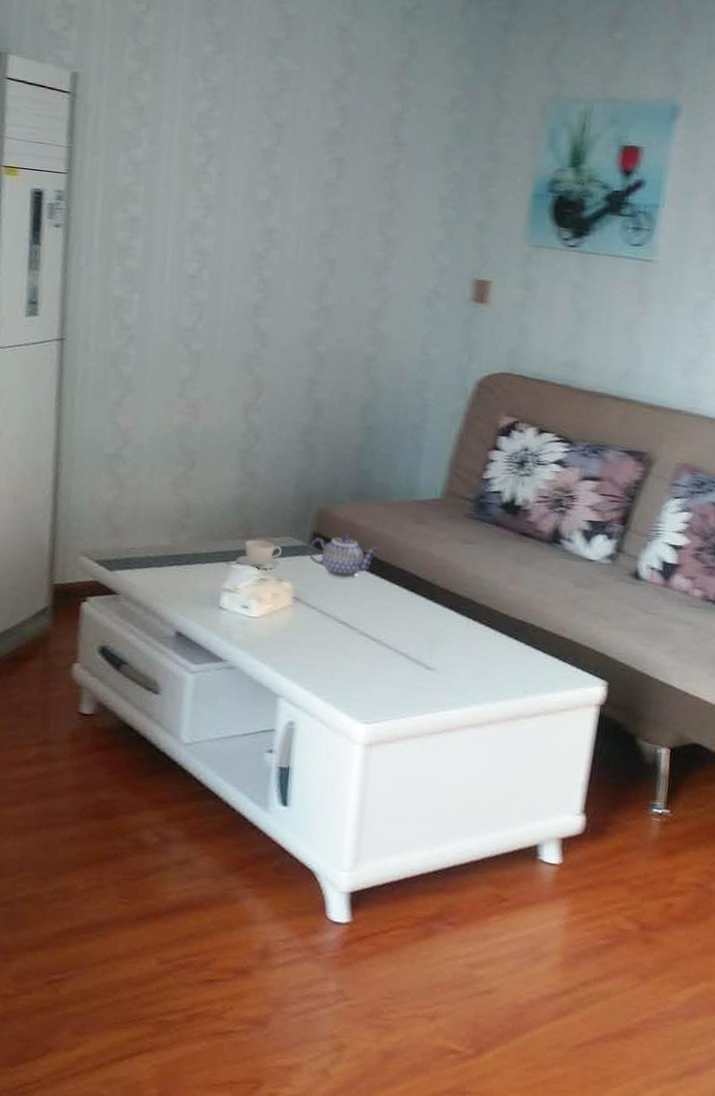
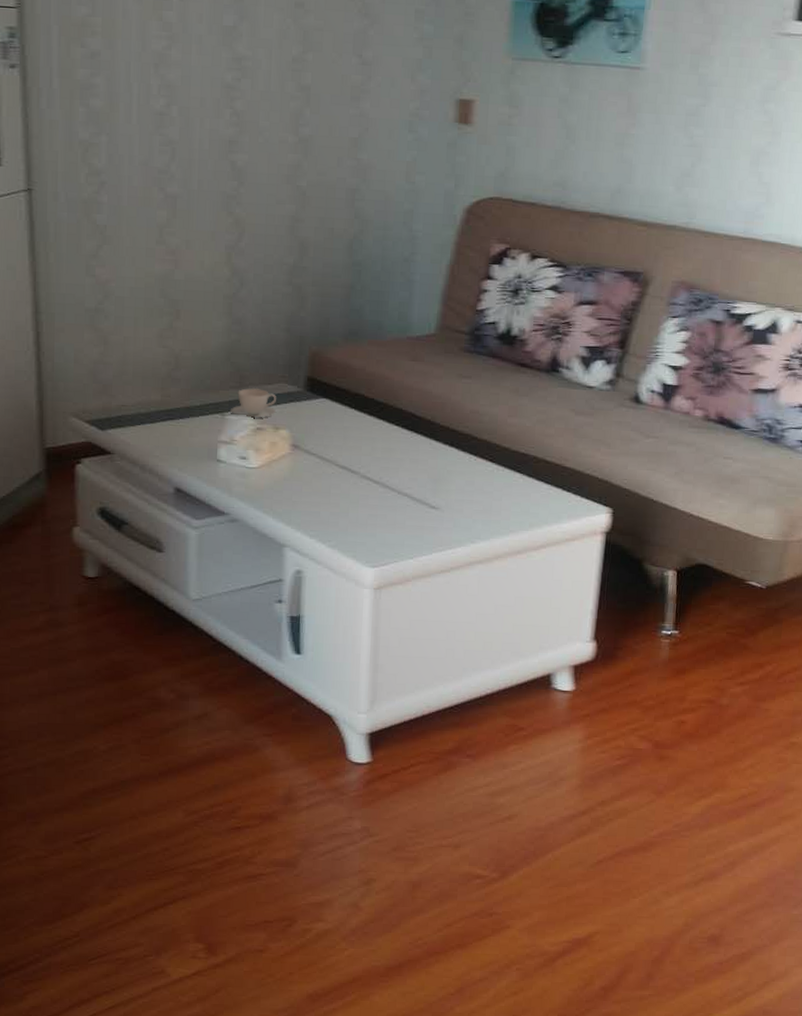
teapot: present [308,533,379,579] -> none [303,376,376,422]

